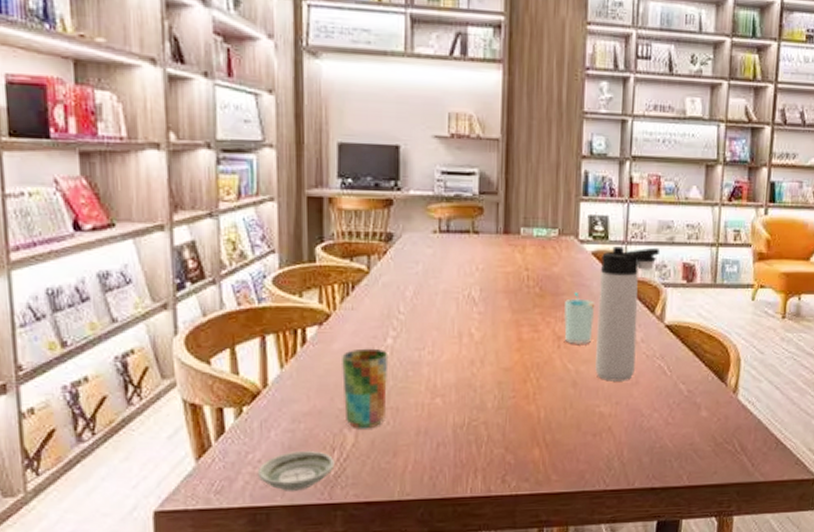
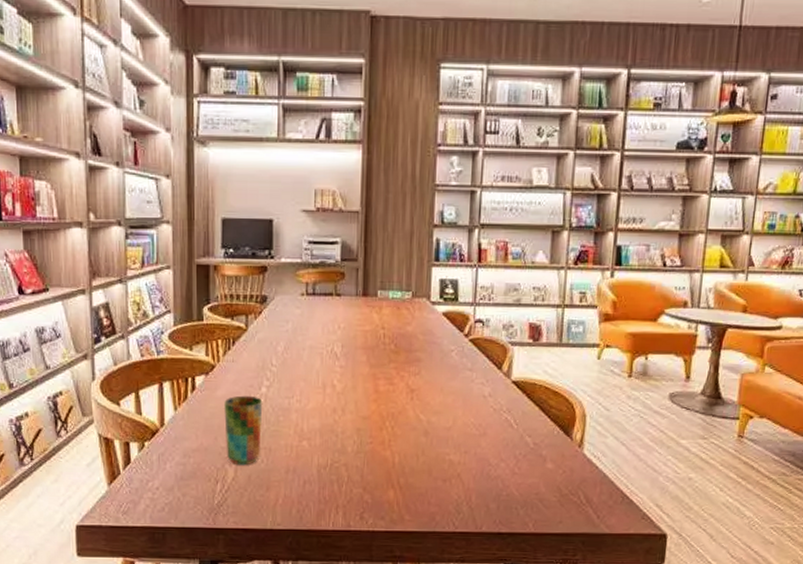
saucer: present [257,451,335,491] -> none [155,482,218,515]
cup: present [564,292,595,344] -> none [417,349,446,397]
thermos bottle: present [595,246,661,382] -> none [445,308,508,432]

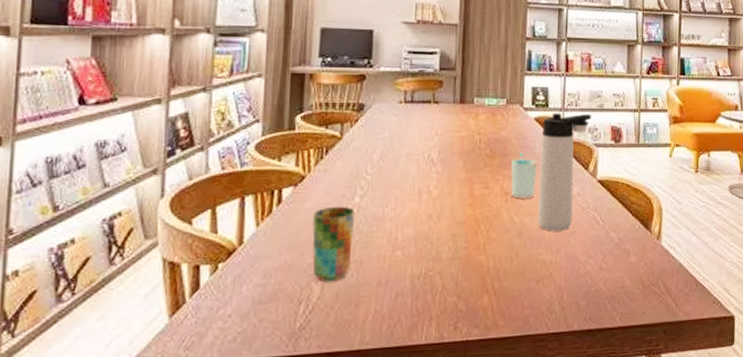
cup: none [417,349,446,397] -> present [511,153,538,199]
thermos bottle: none [445,308,508,432] -> present [538,113,592,232]

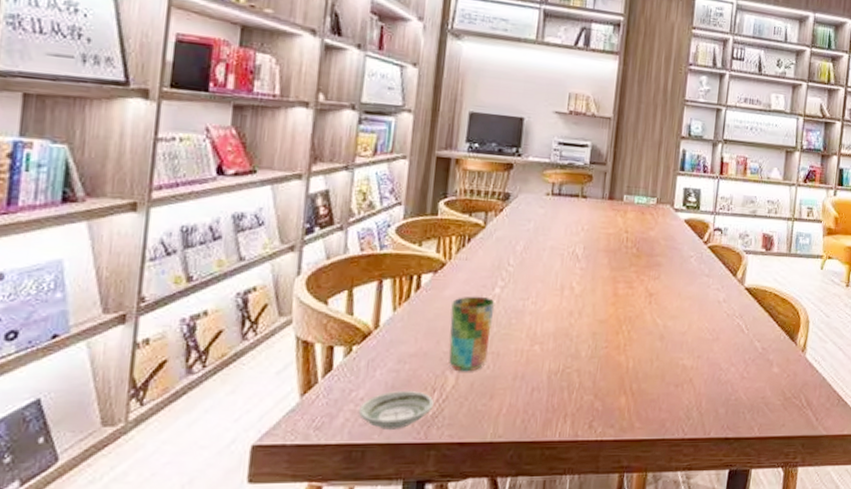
saucer: none [226,304,301,345] -> present [358,391,434,429]
cup: present [511,153,538,199] -> none [656,255,685,301]
thermos bottle: present [538,113,592,232] -> none [681,216,744,337]

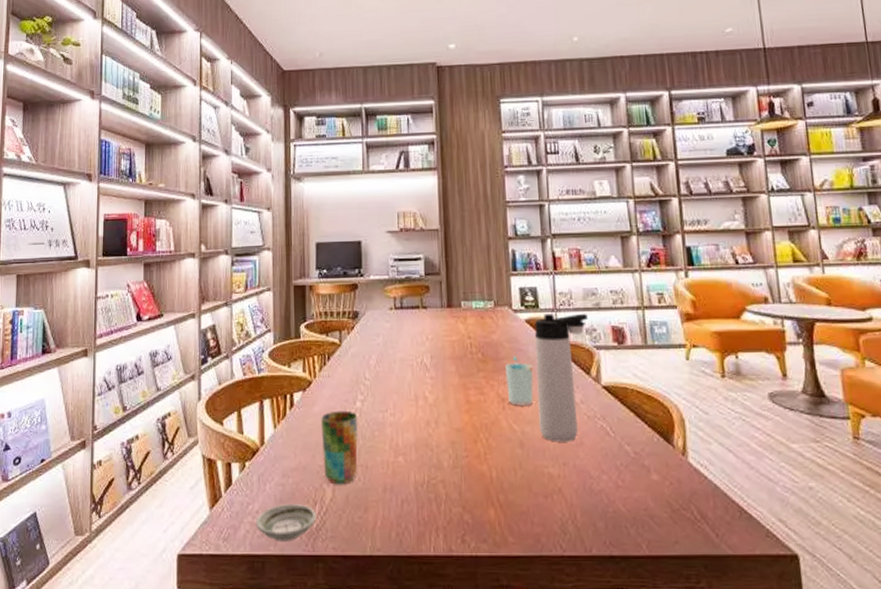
cup: none [656,255,685,301] -> present [505,357,534,406]
thermos bottle: none [681,216,744,337] -> present [534,313,589,442]

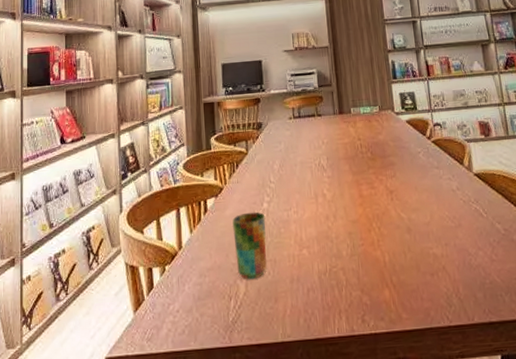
saucer: present [255,504,317,541] -> none [176,300,232,337]
cup: present [505,357,534,406] -> none [391,154,417,196]
thermos bottle: present [534,313,589,442] -> none [414,112,459,226]

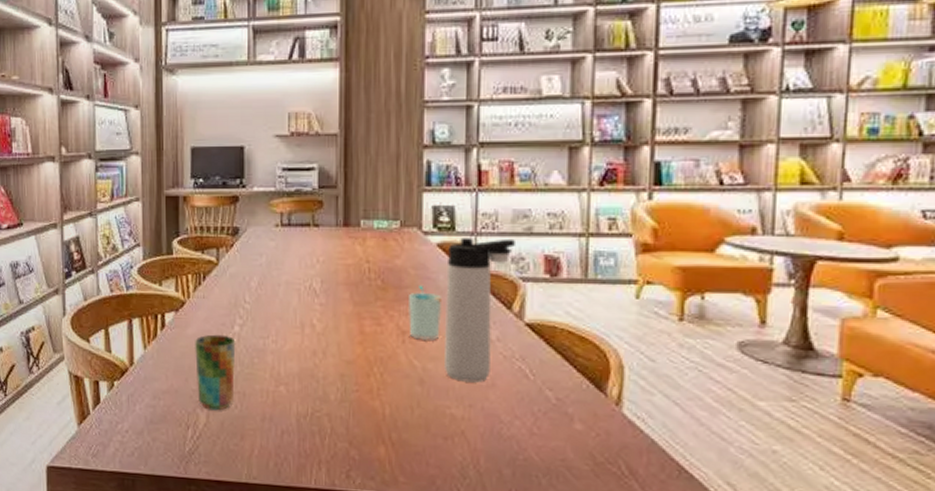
cup: none [391,154,417,196] -> present [409,286,443,340]
thermos bottle: none [414,112,459,226] -> present [445,238,517,383]

